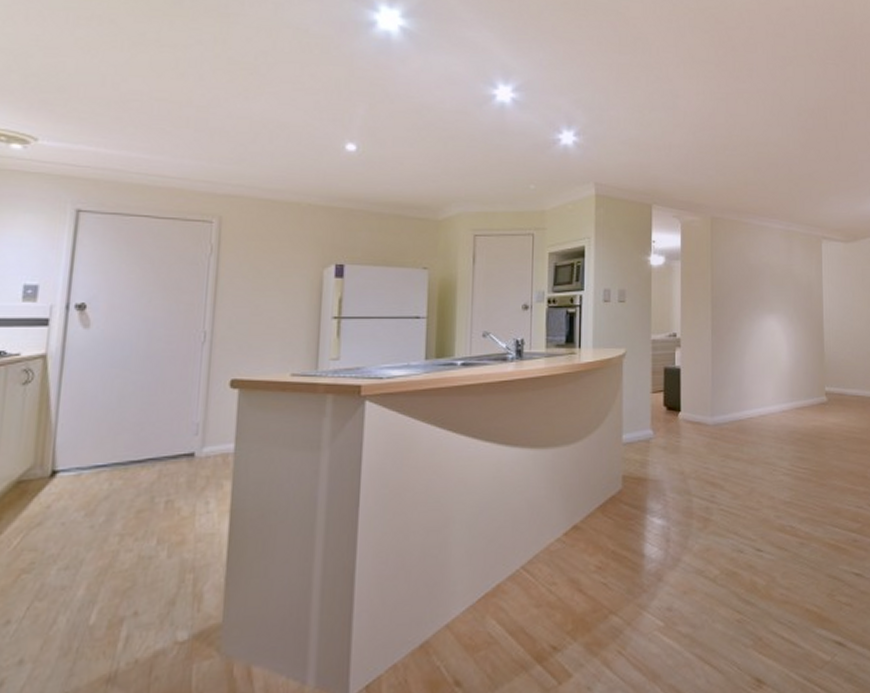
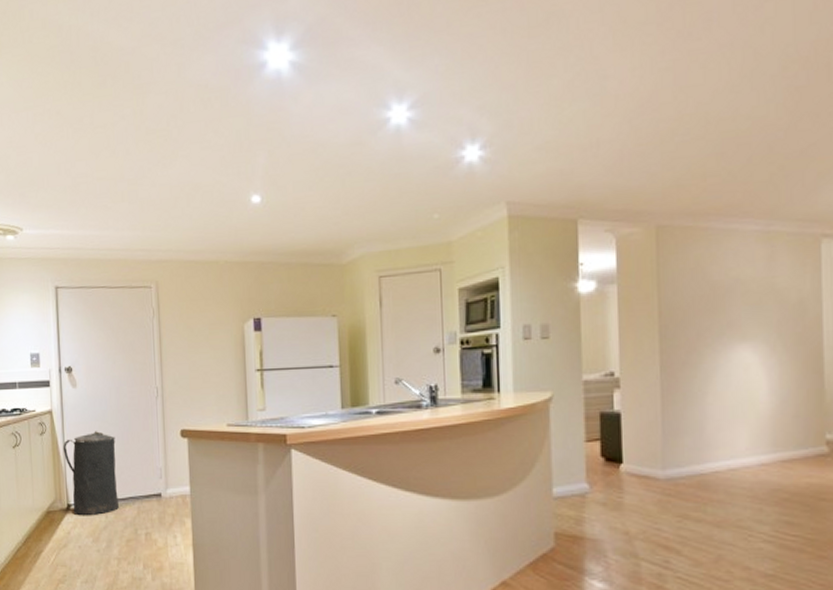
trash can: none [56,380,138,485] -> present [63,431,120,516]

